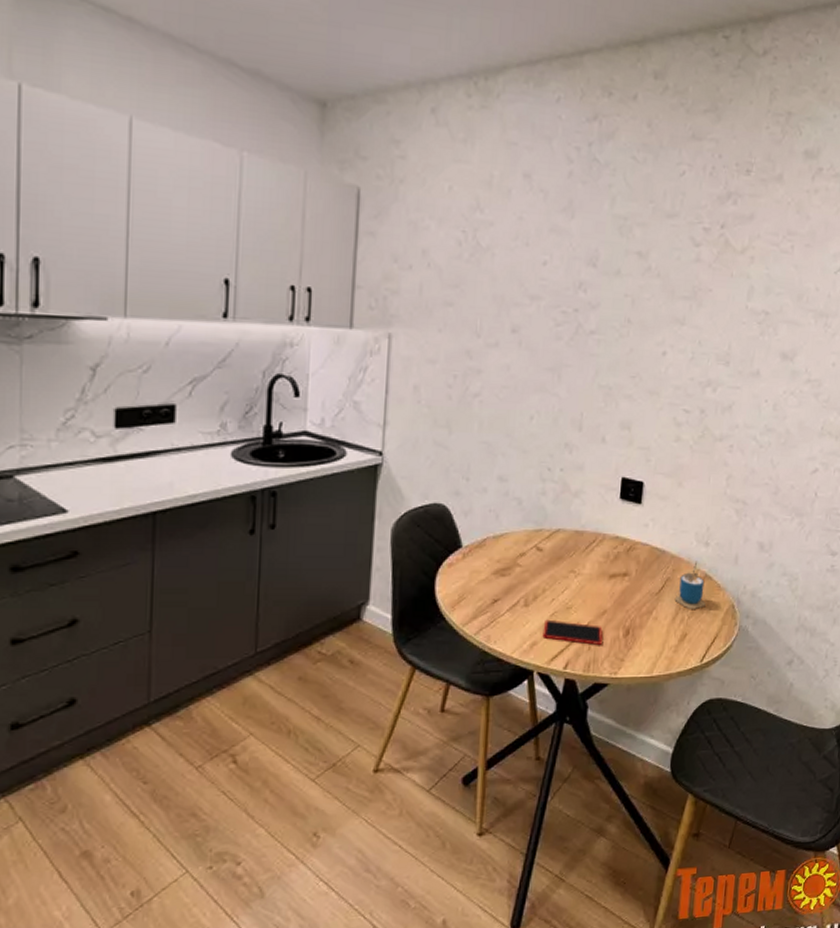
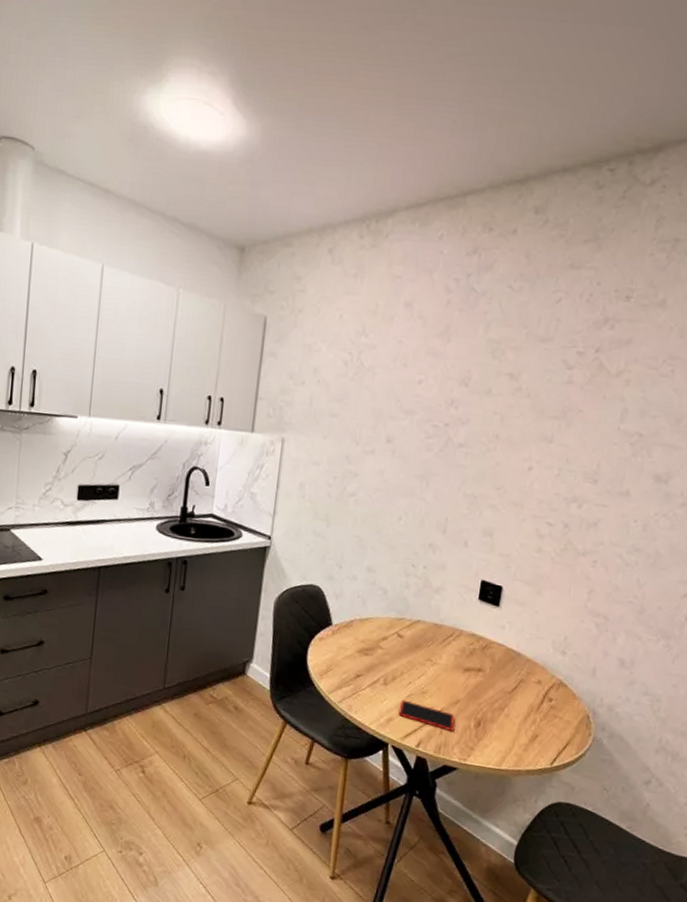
cup: present [674,561,706,610] -> none [527,667,560,714]

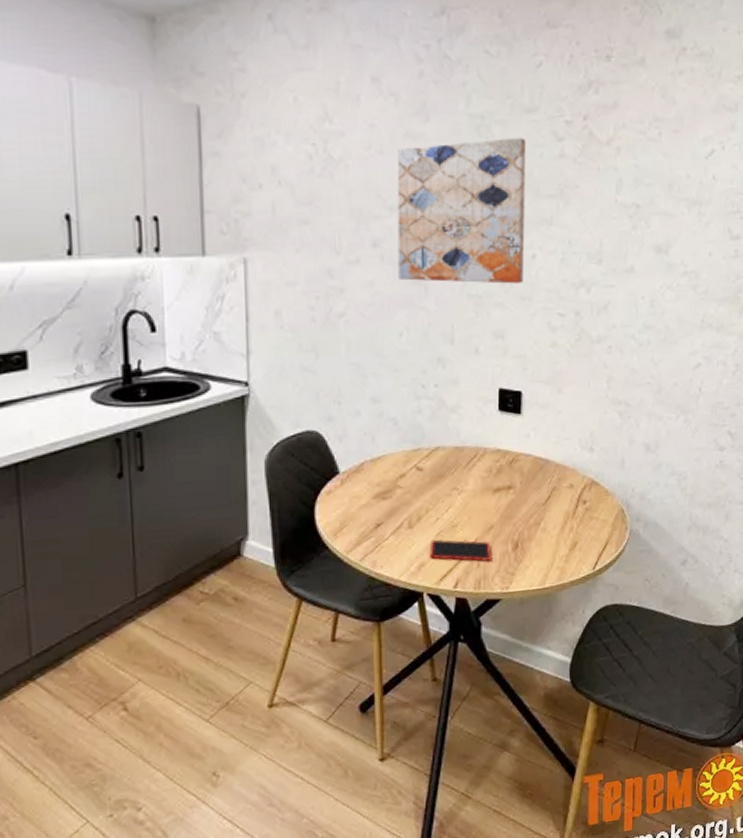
wall art: none [404,362,537,491] -> present [397,137,527,284]

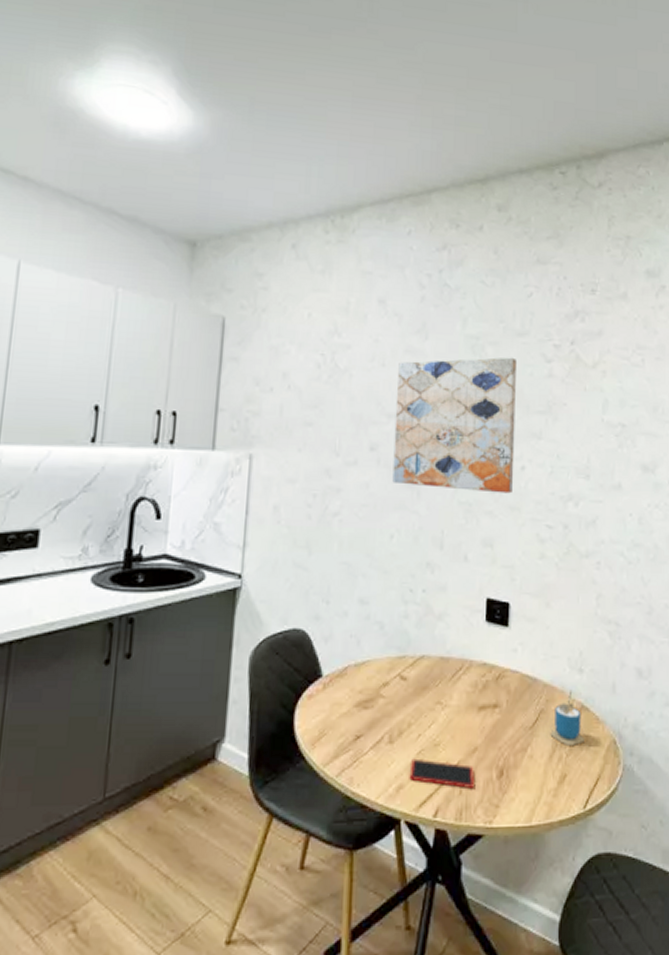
cup: none [562,467,594,518] -> present [550,689,584,747]

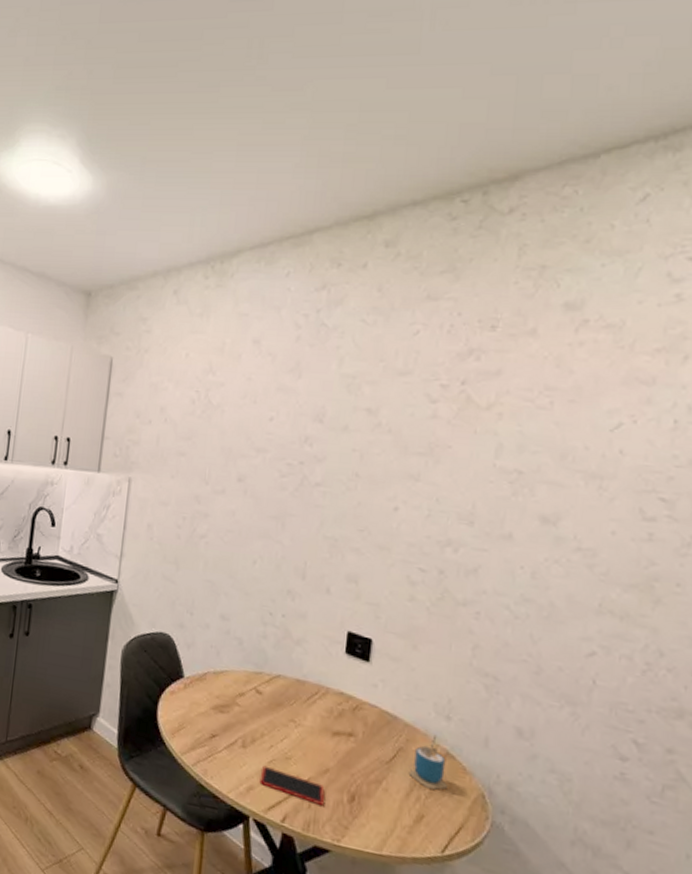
wall art: present [392,357,518,494] -> none [258,396,397,533]

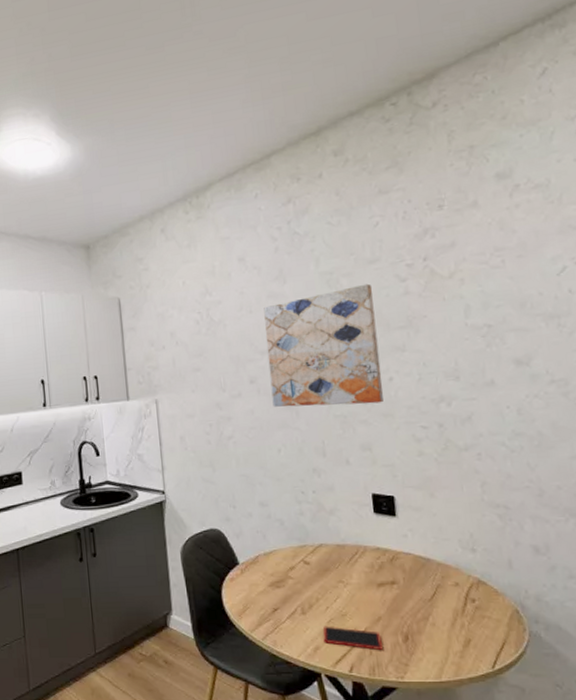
wall art: none [258,396,397,533] -> present [264,283,383,407]
cup: present [408,734,448,791] -> none [449,567,485,616]

